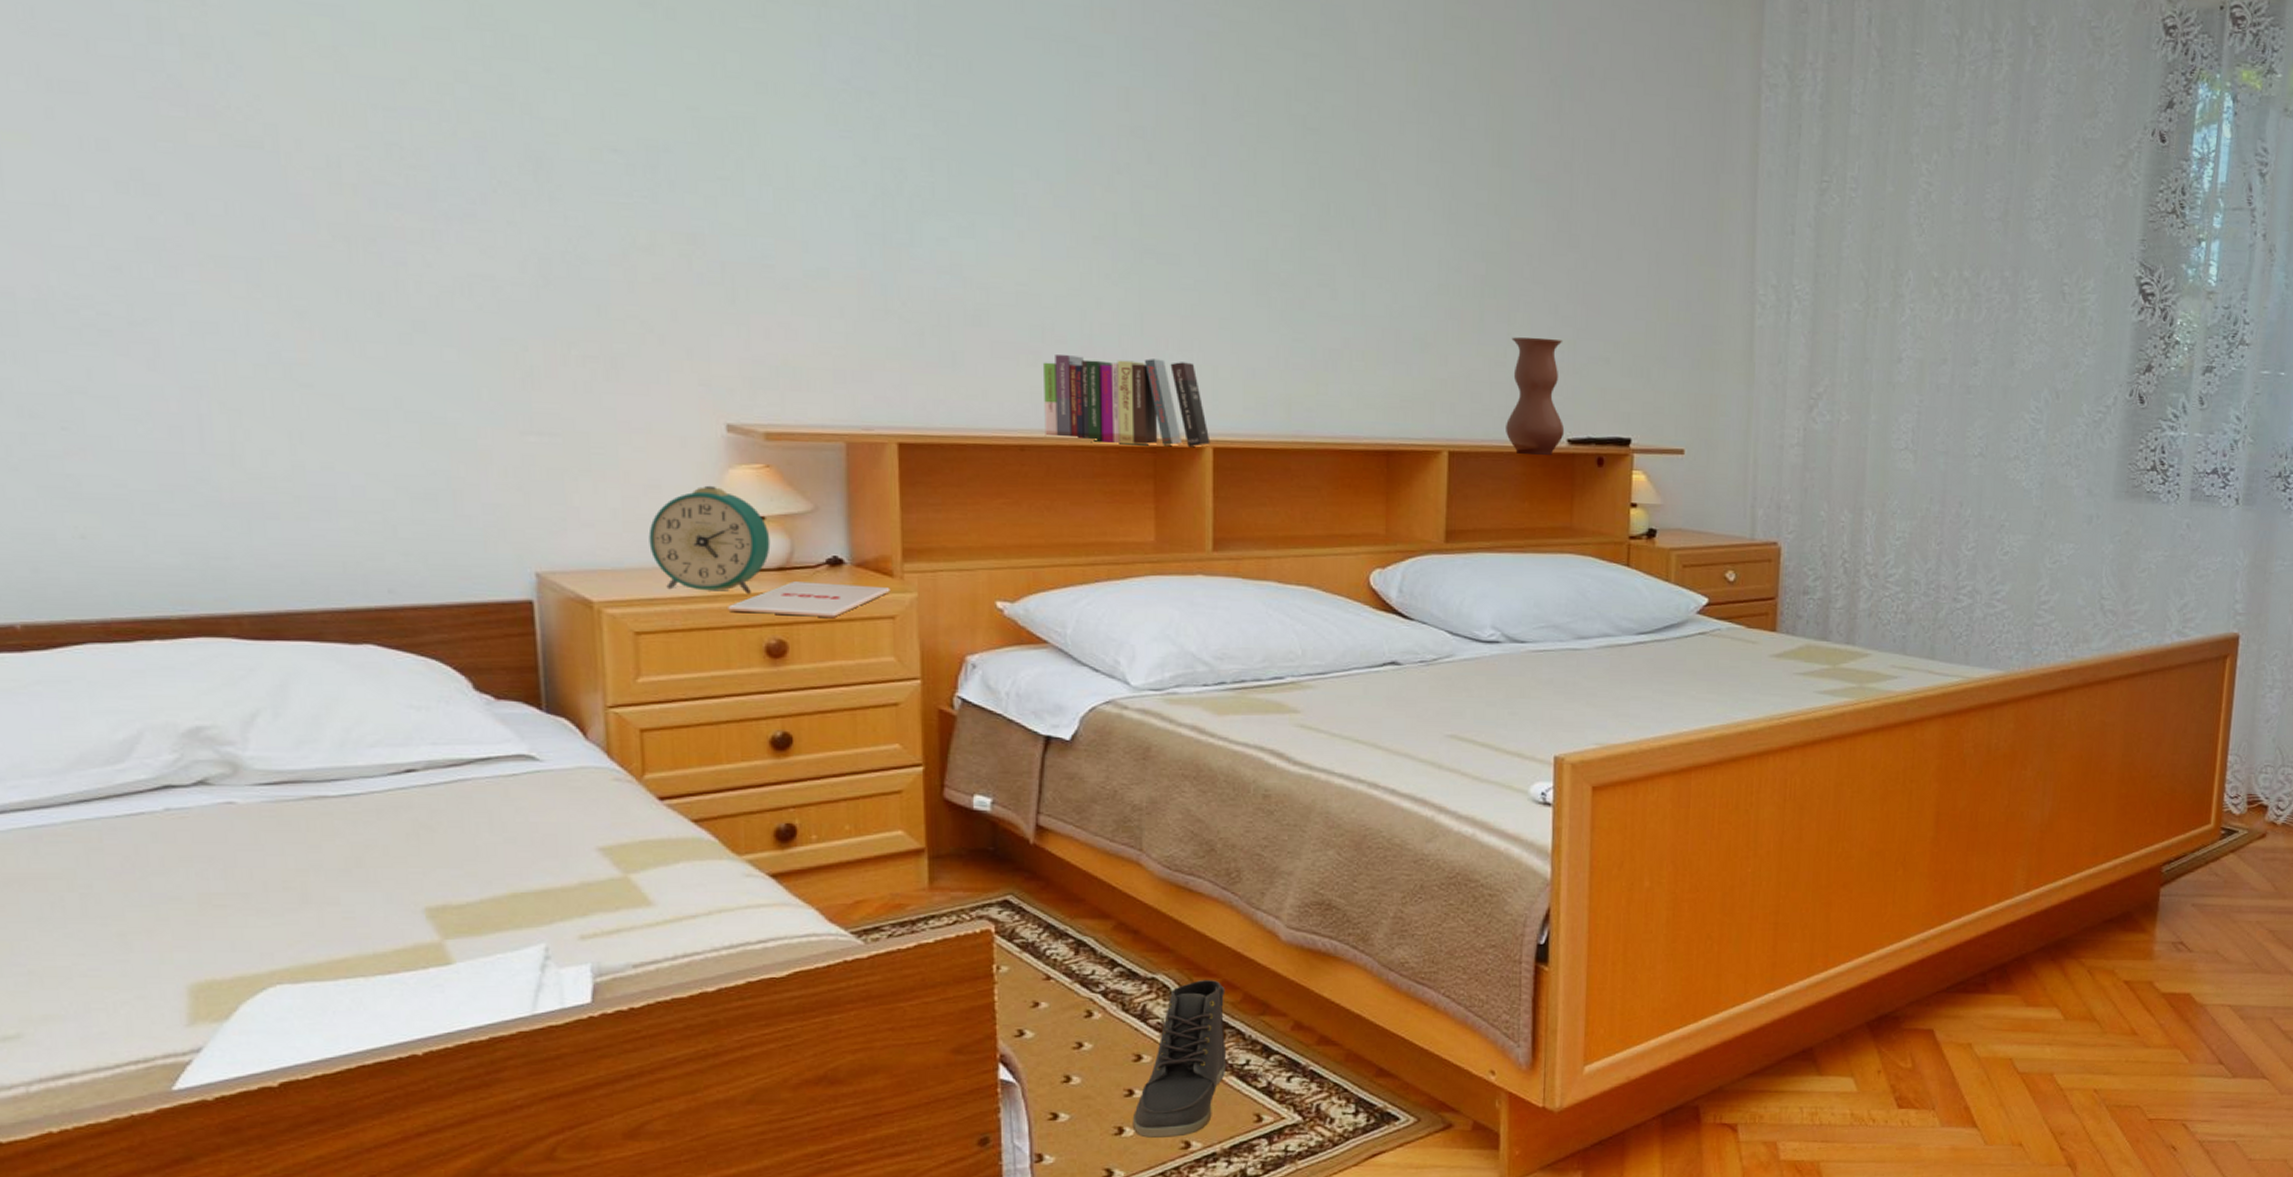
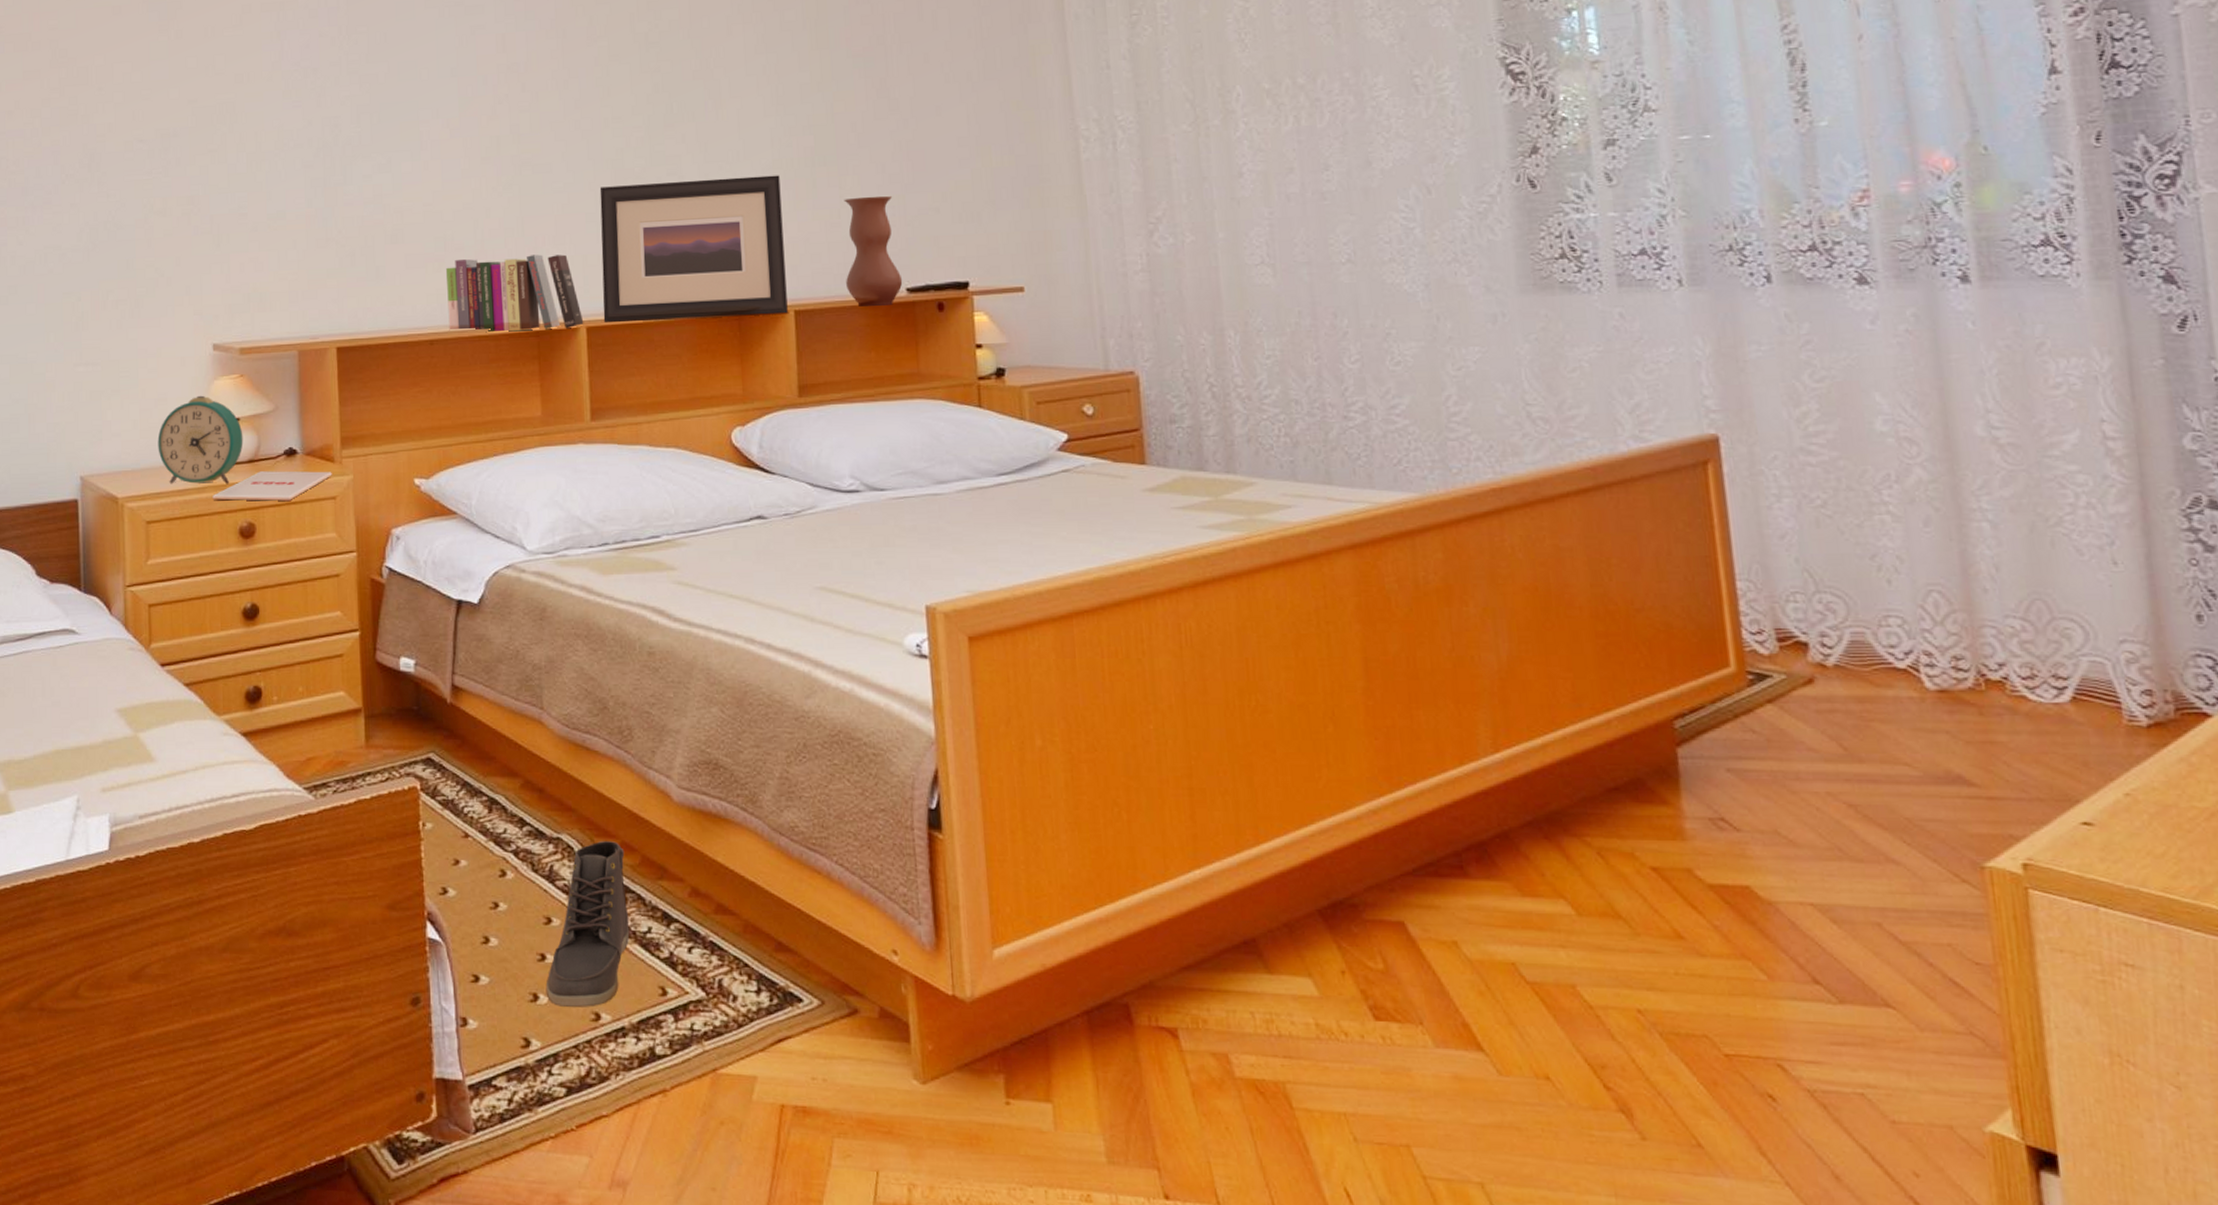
picture frame: none [1234,290,1445,454] -> present [599,175,788,323]

